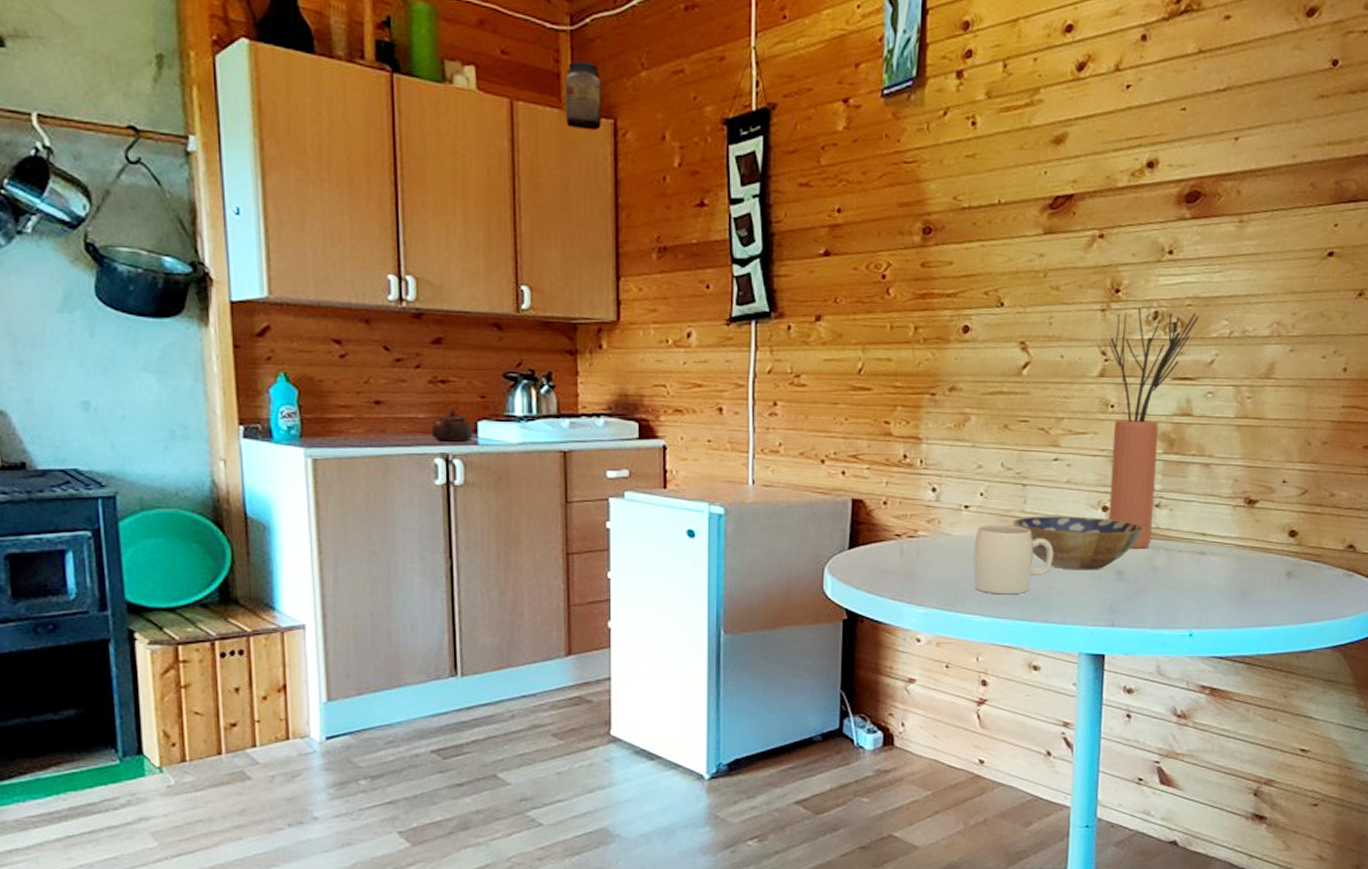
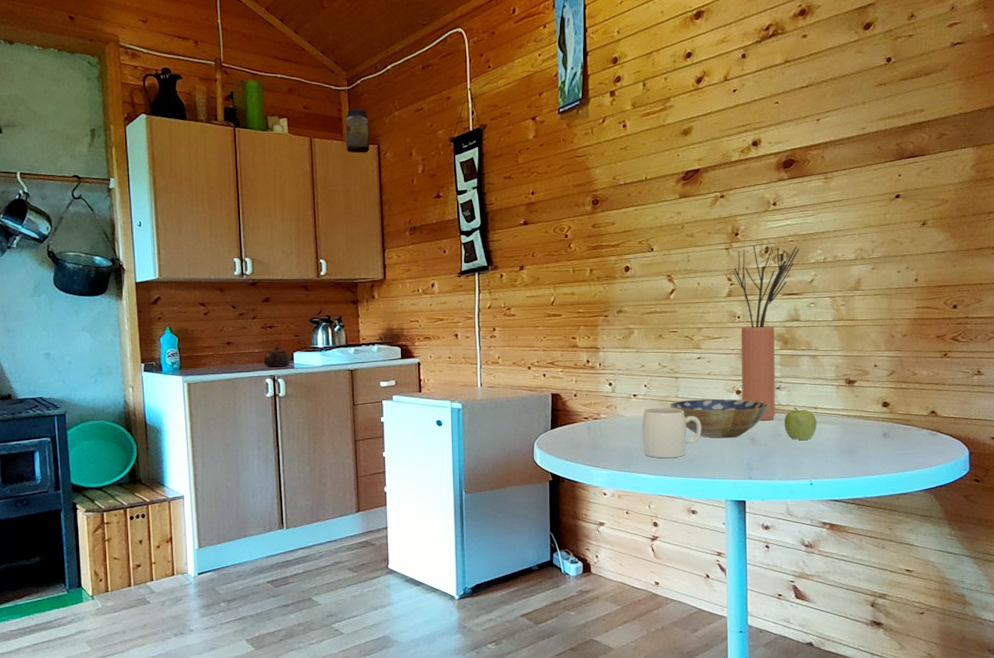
fruit: none [1161,532,1204,577] -> present [784,407,816,441]

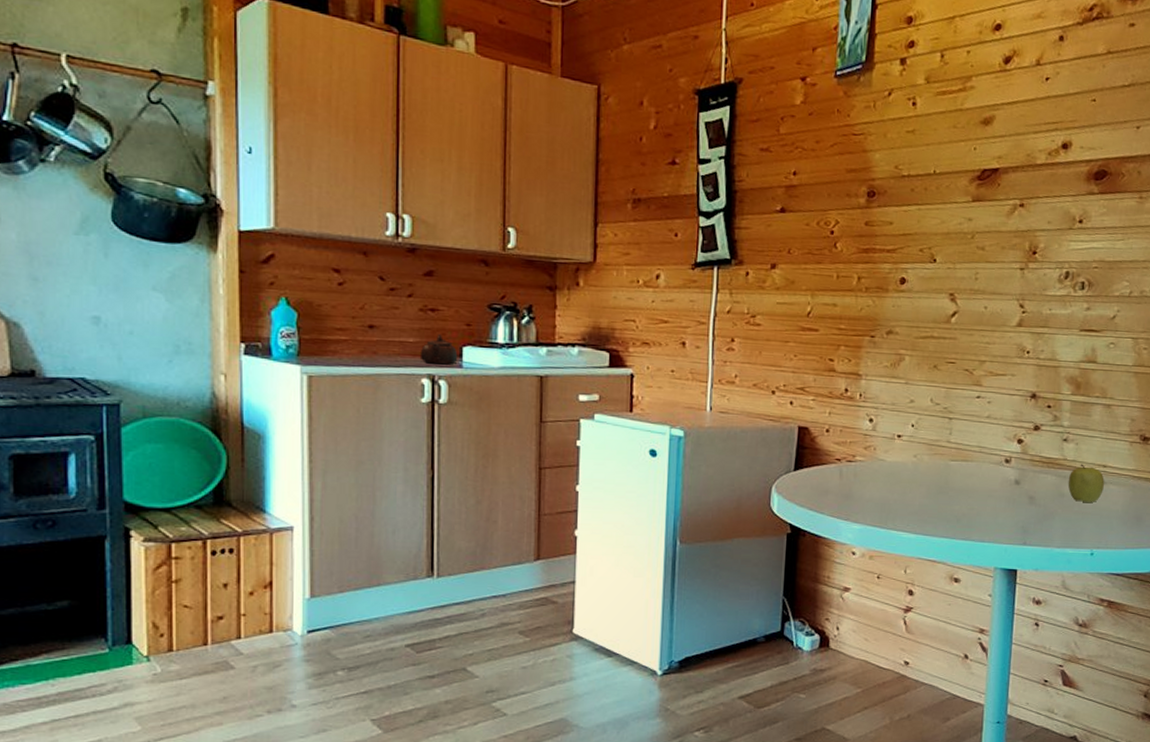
jar: present [345,109,370,153] -> none [554,33,589,94]
mug: present [642,407,702,459] -> none [903,452,975,515]
bowl: present [670,398,769,439] -> none [939,446,1053,495]
vase: present [733,244,800,421] -> none [1023,267,1104,477]

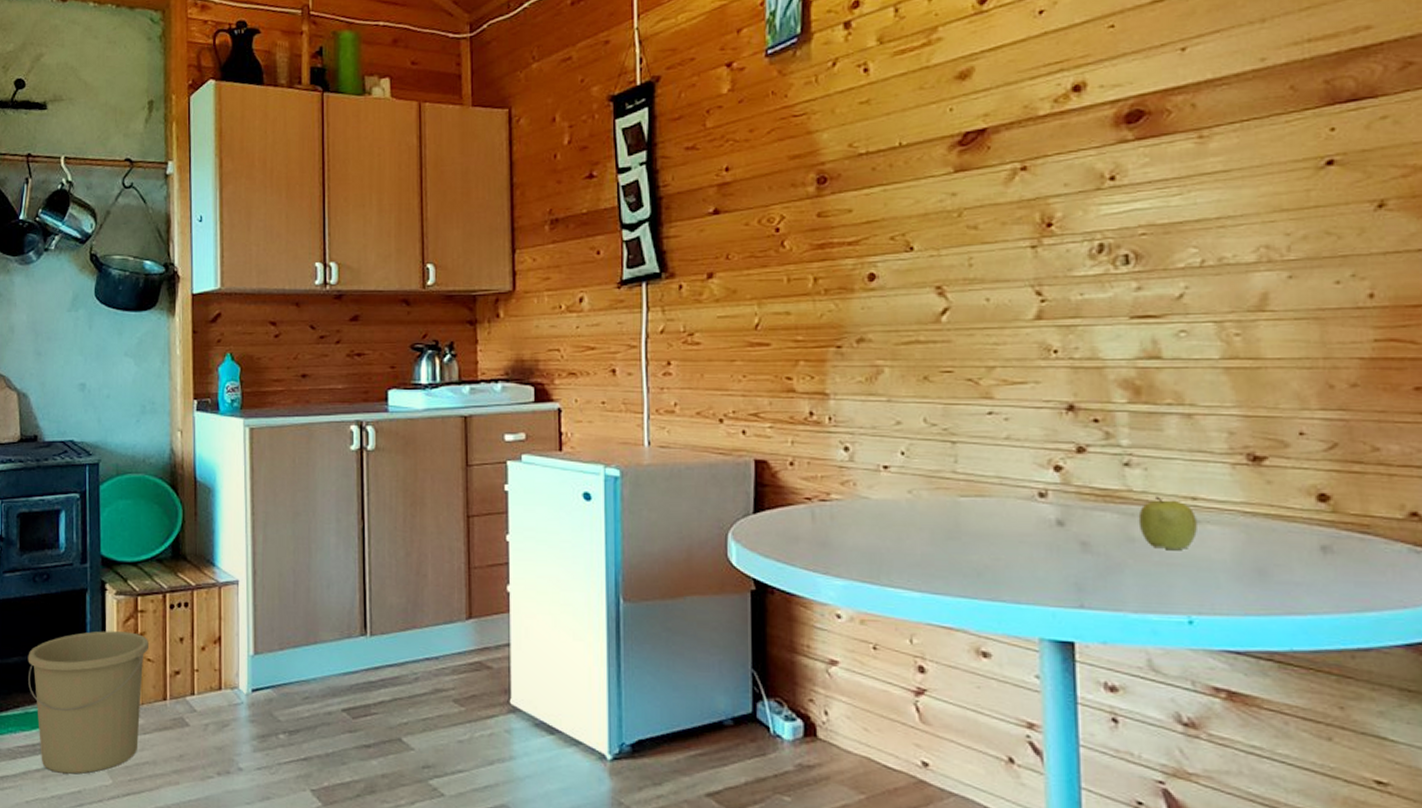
bucket: none [28,578,185,724] -> present [28,631,148,774]
teapot: present [419,333,458,365] -> none [348,378,384,410]

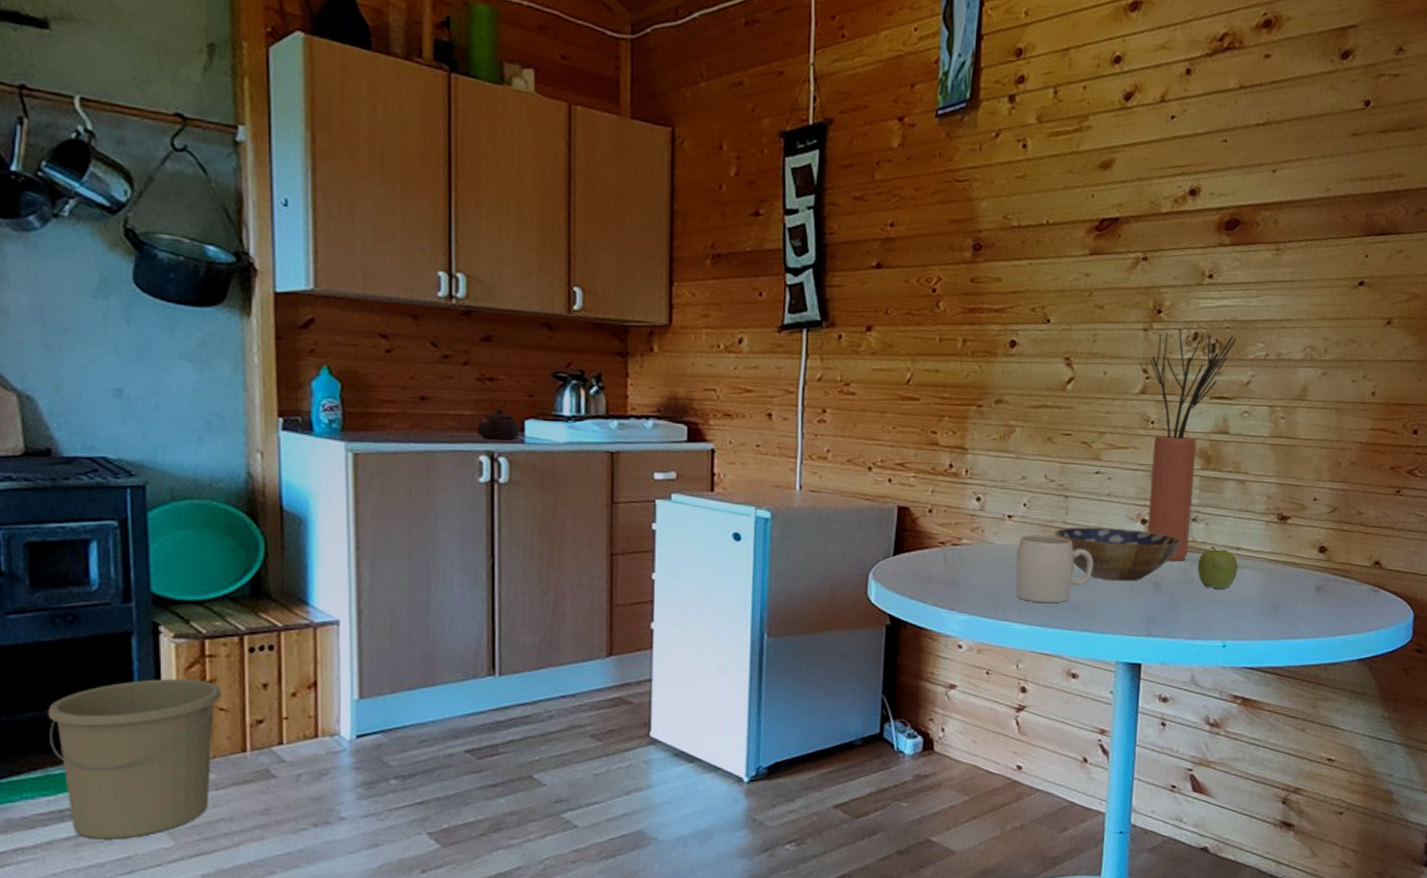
teapot: none [348,378,384,410] -> present [477,405,520,440]
mug: none [897,487,997,567] -> present [1015,534,1094,604]
bowl: none [943,477,1111,541] -> present [1054,527,1181,581]
vase: none [1044,240,1158,516] -> present [1147,327,1236,561]

